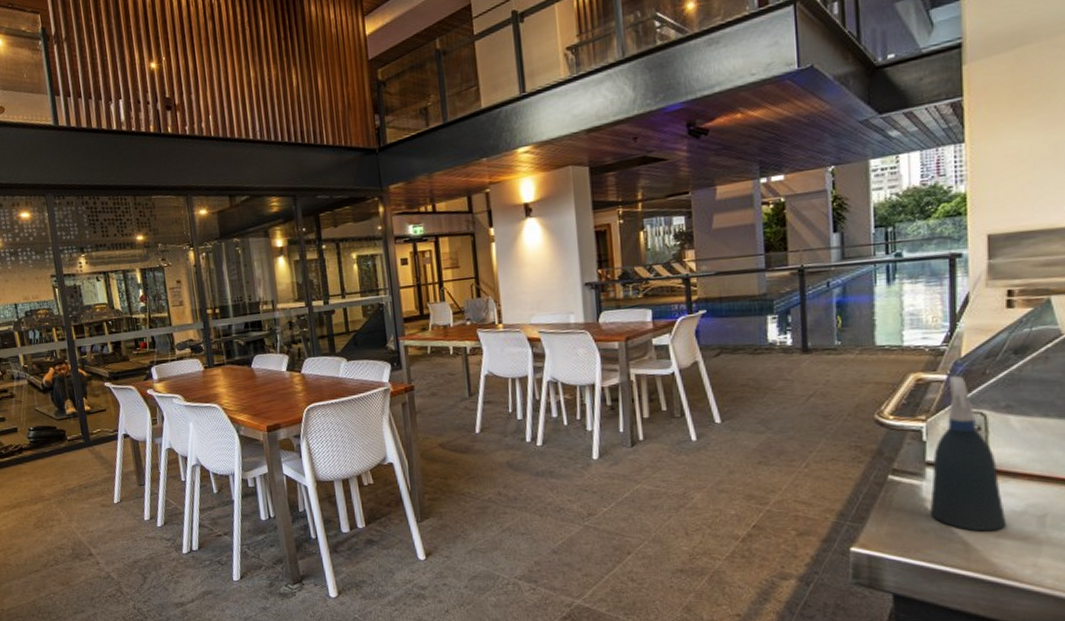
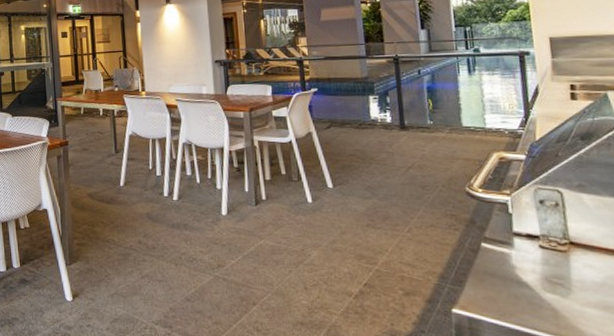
spray bottle: present [930,374,1006,532] -> none [519,155,589,300]

